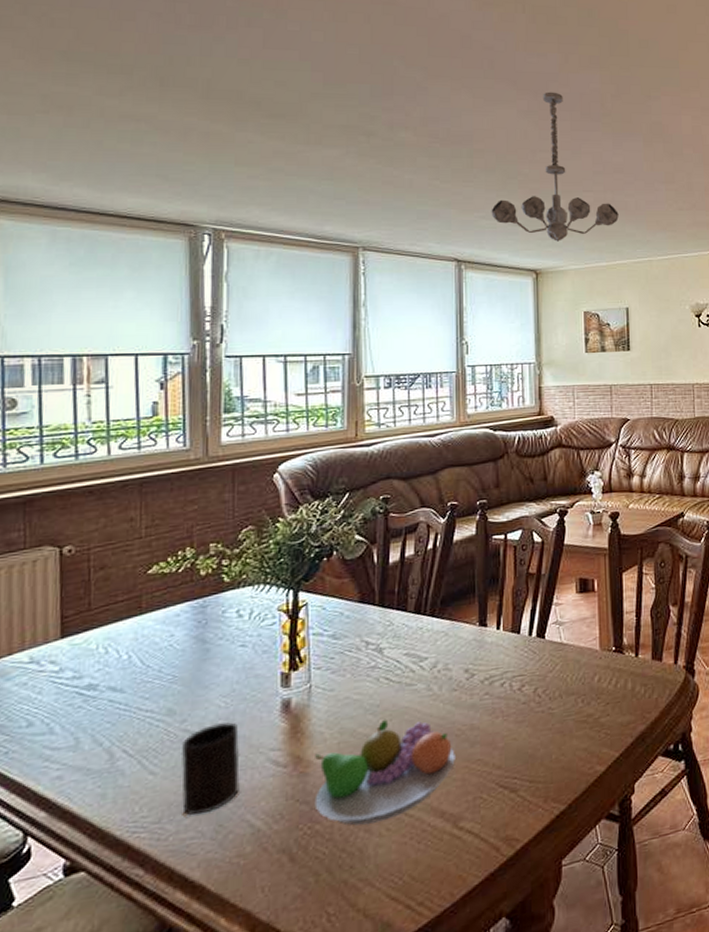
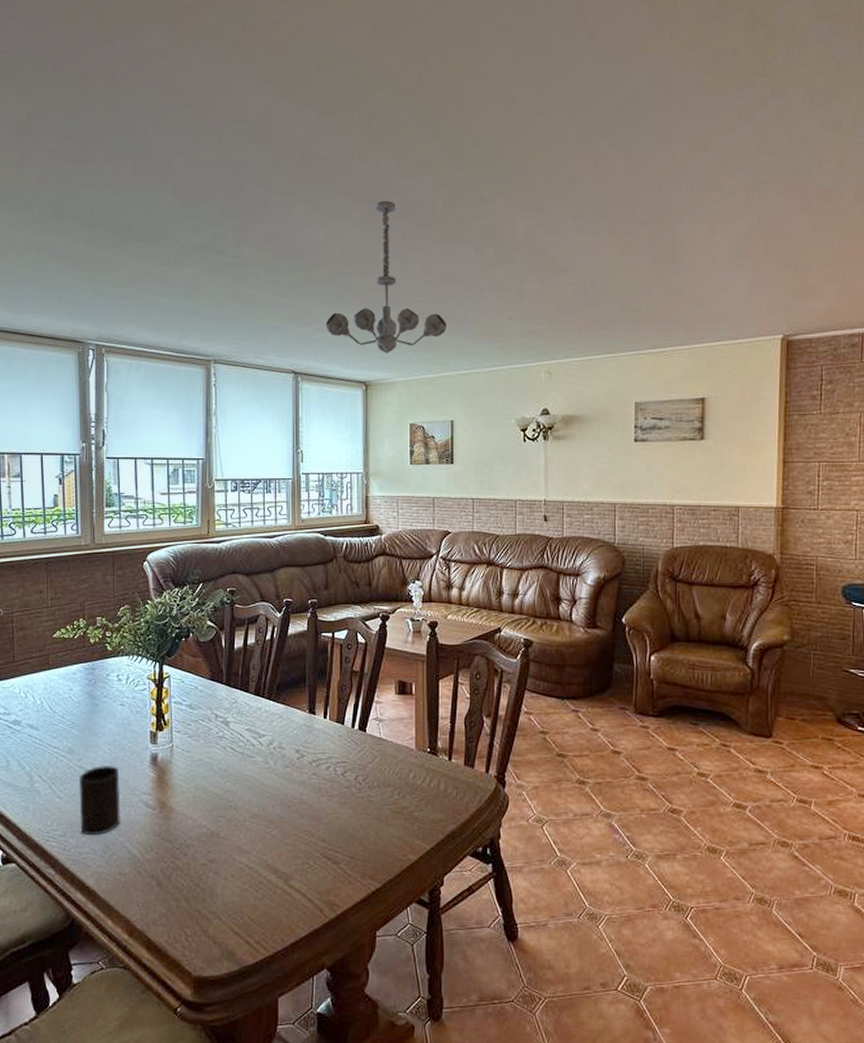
fruit bowl: present [314,719,455,826] -> none [176,782,287,868]

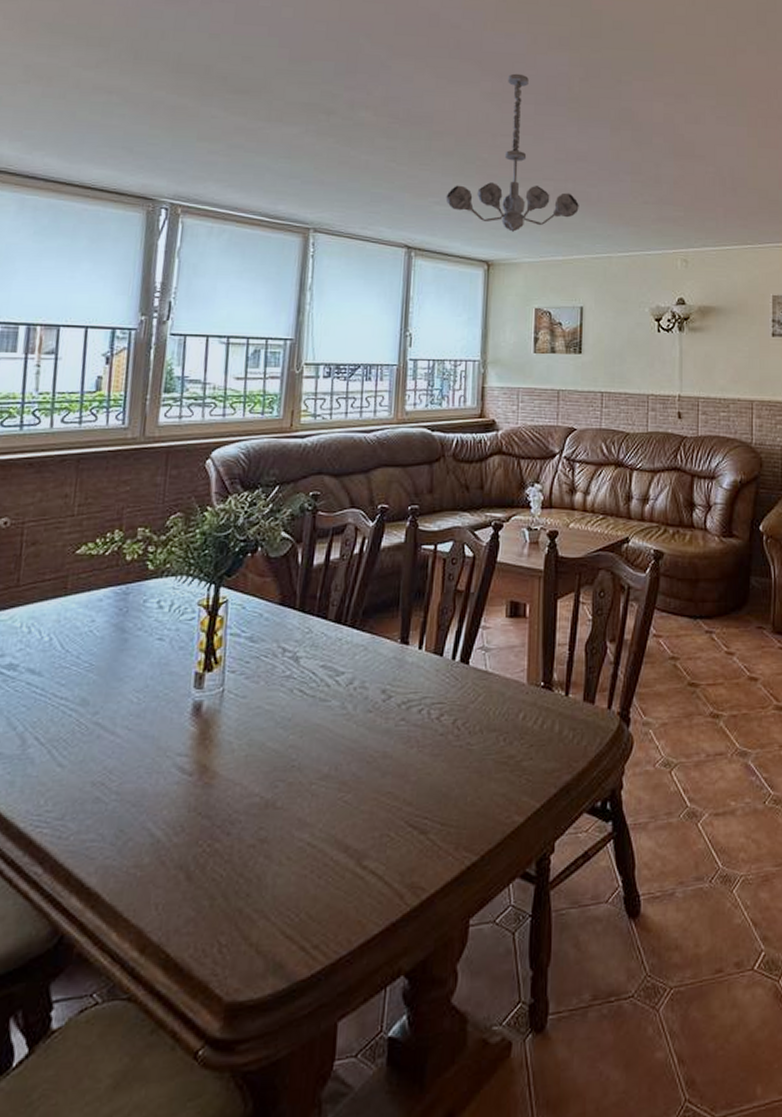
cup: present [78,766,121,836] -> none [86,720,148,816]

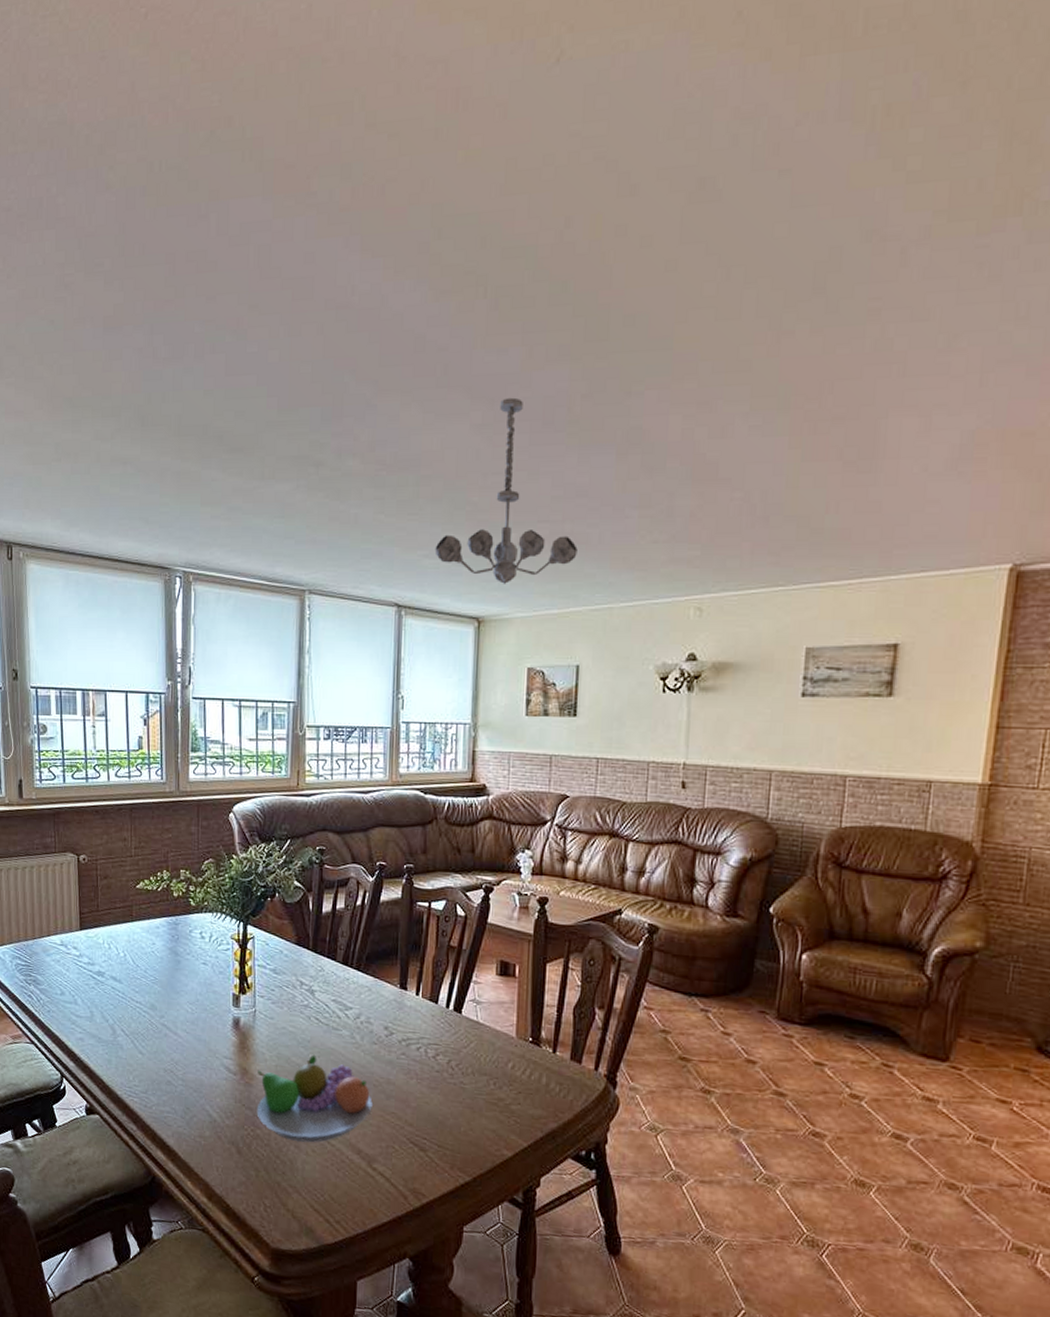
fruit bowl: none [216,735,365,849] -> present [256,1054,373,1143]

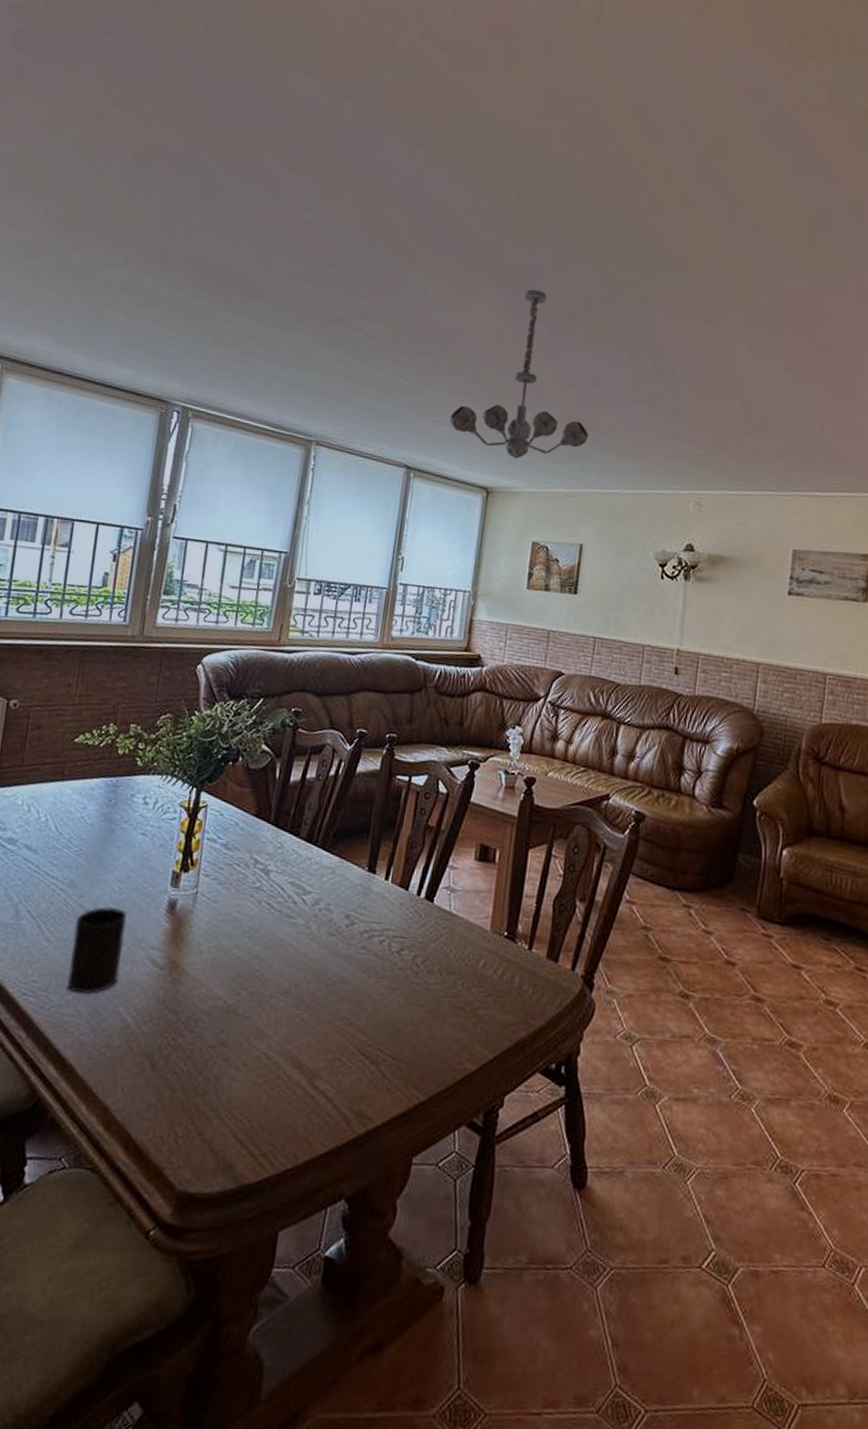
cup: none [160,1025,202,1096] -> present [67,907,127,995]
fruit bowl: present [256,1054,373,1143] -> none [181,946,323,1055]

